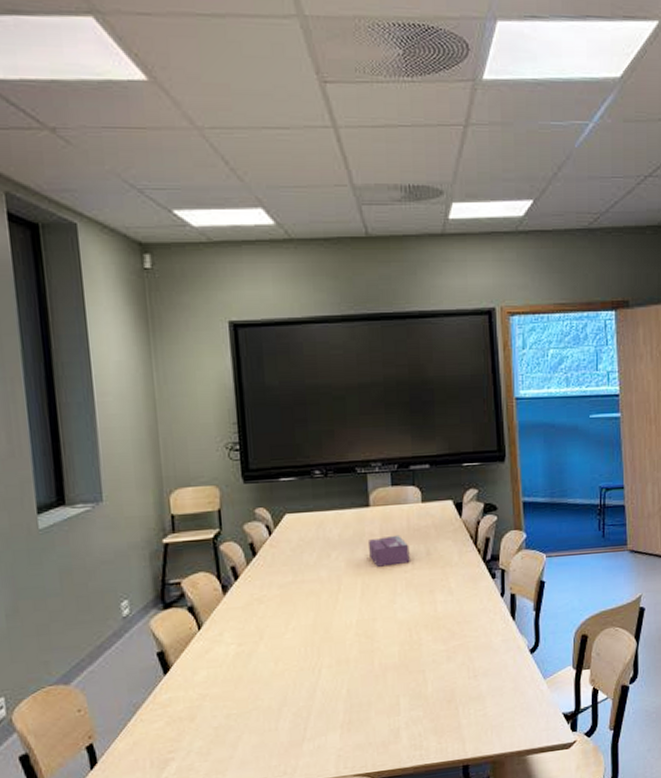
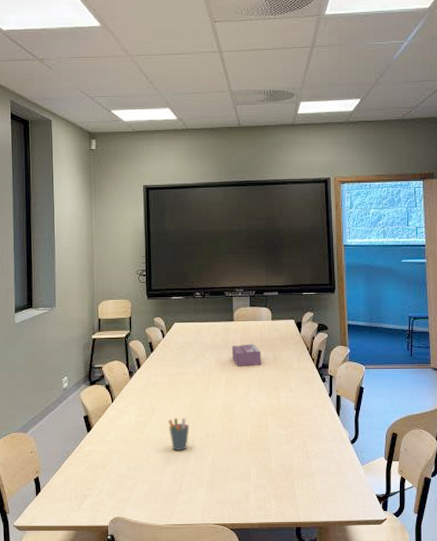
pen holder: none [282,640,314,686] -> present [167,417,190,451]

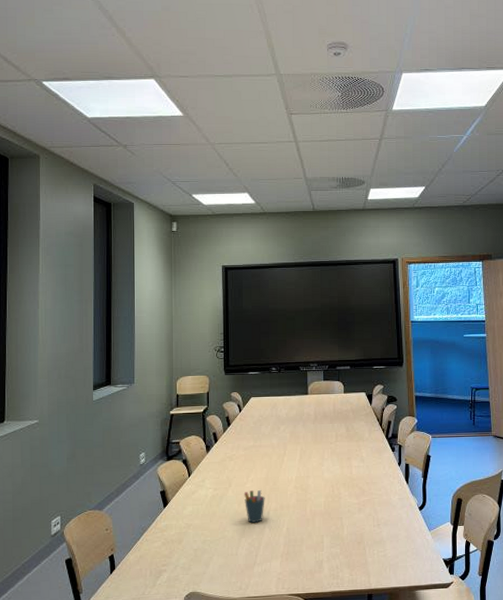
tissue box: present [231,343,261,366] -> none [305,416,334,438]

